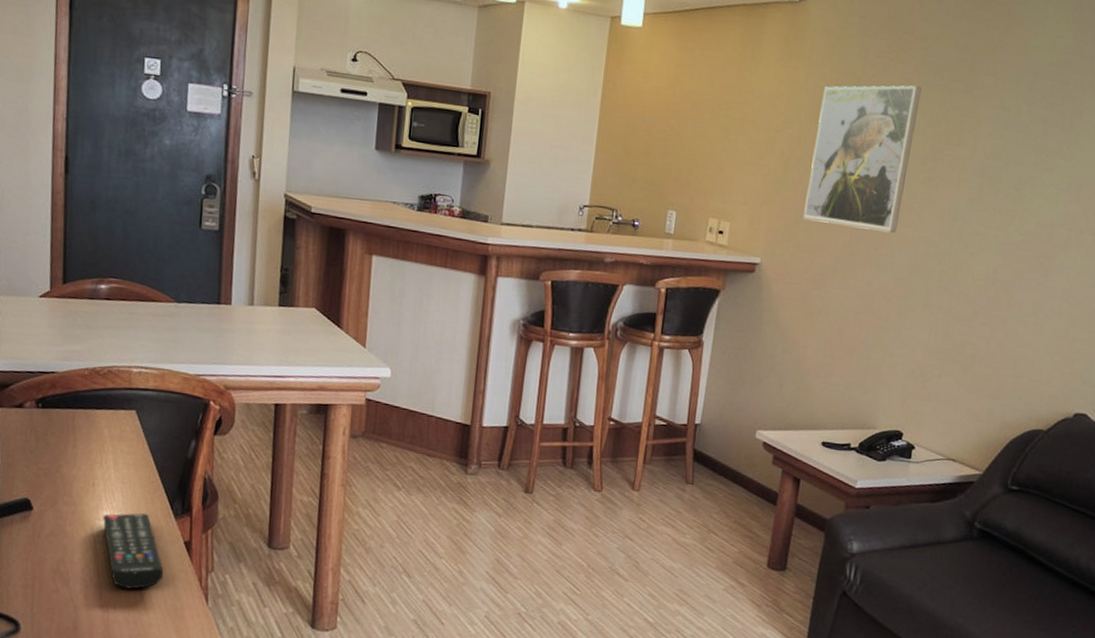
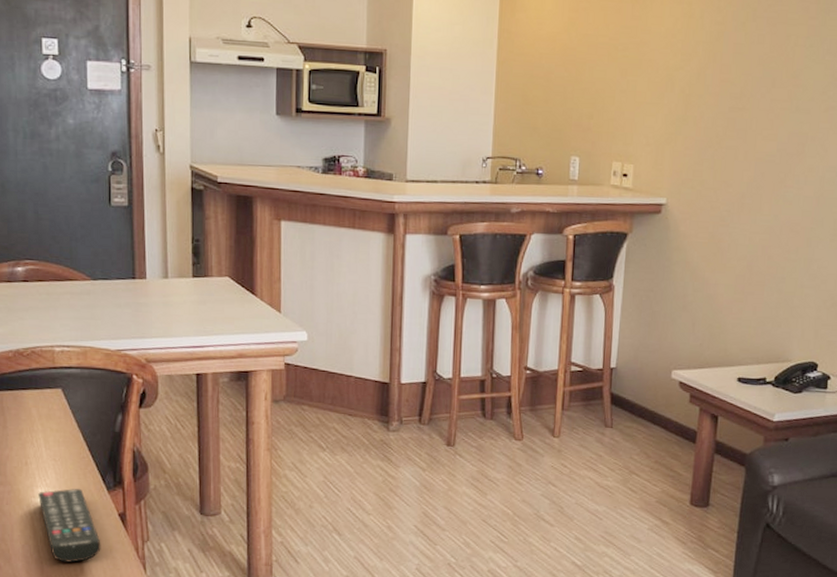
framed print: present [803,85,922,234] -> none [707,13,819,165]

